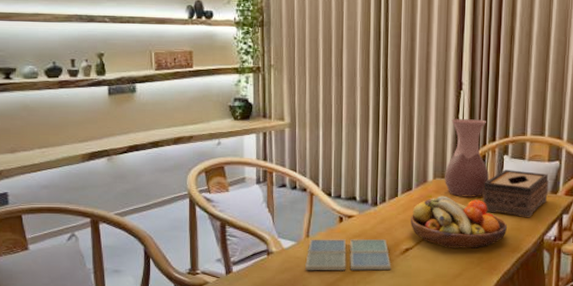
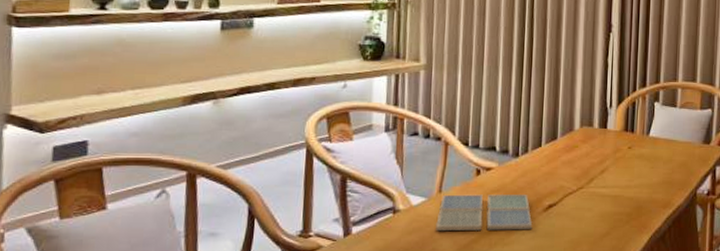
fruit bowl: present [411,196,508,248] -> none [555,145,659,204]
vase: present [445,119,489,197] -> none [592,63,639,148]
tissue box: present [482,170,549,218] -> none [632,118,701,170]

